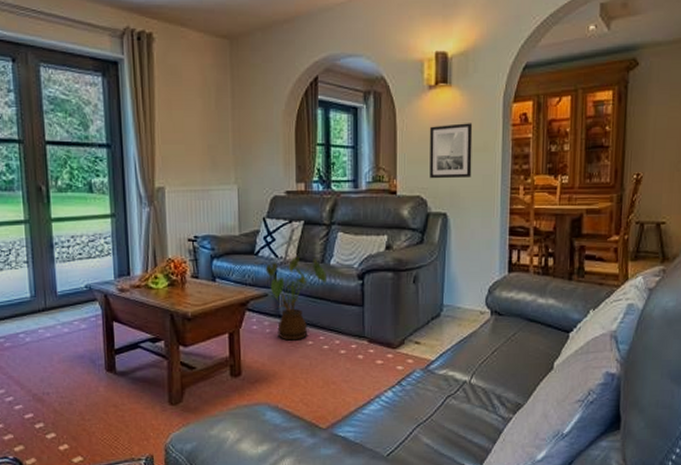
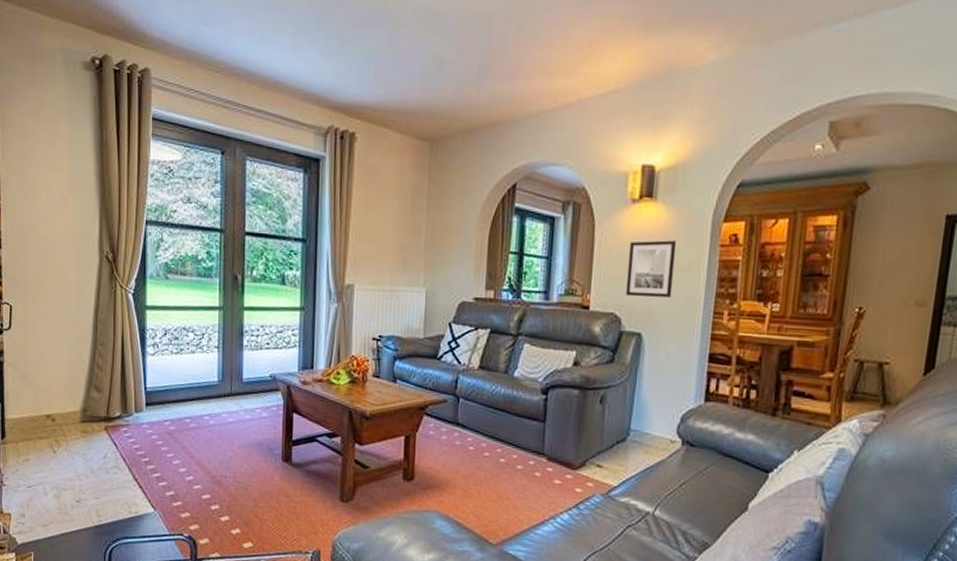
house plant: present [264,257,328,341] -> none [445,365,510,451]

